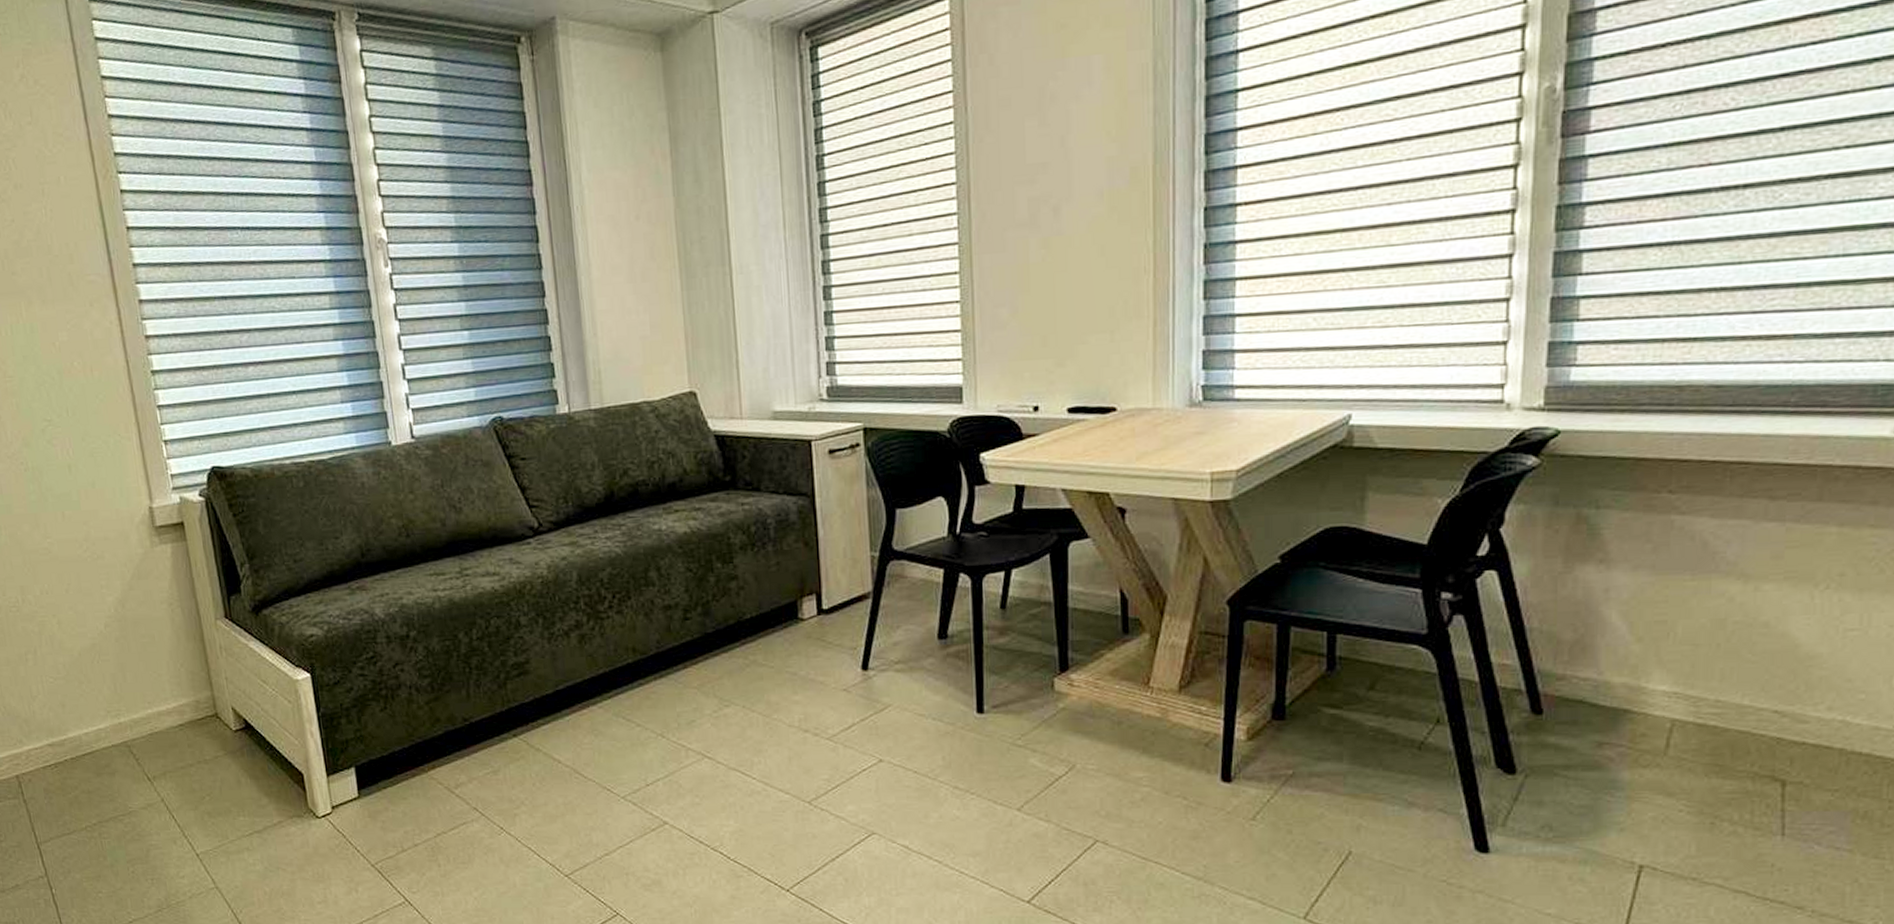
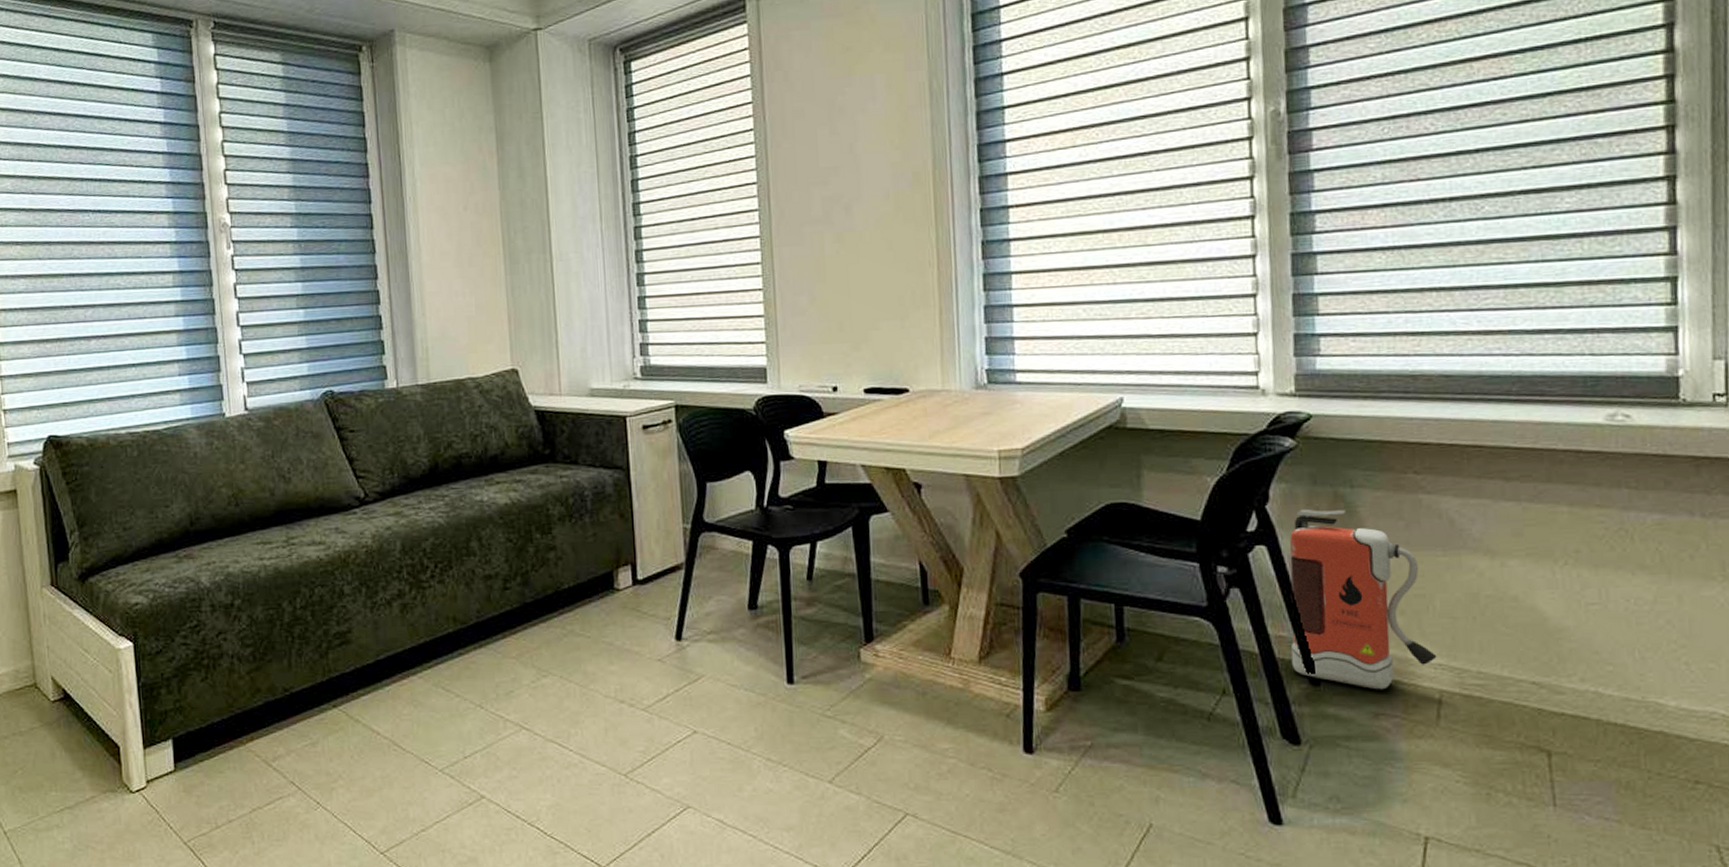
fire extinguisher: none [1513,531,1673,719] -> present [1289,508,1437,690]

